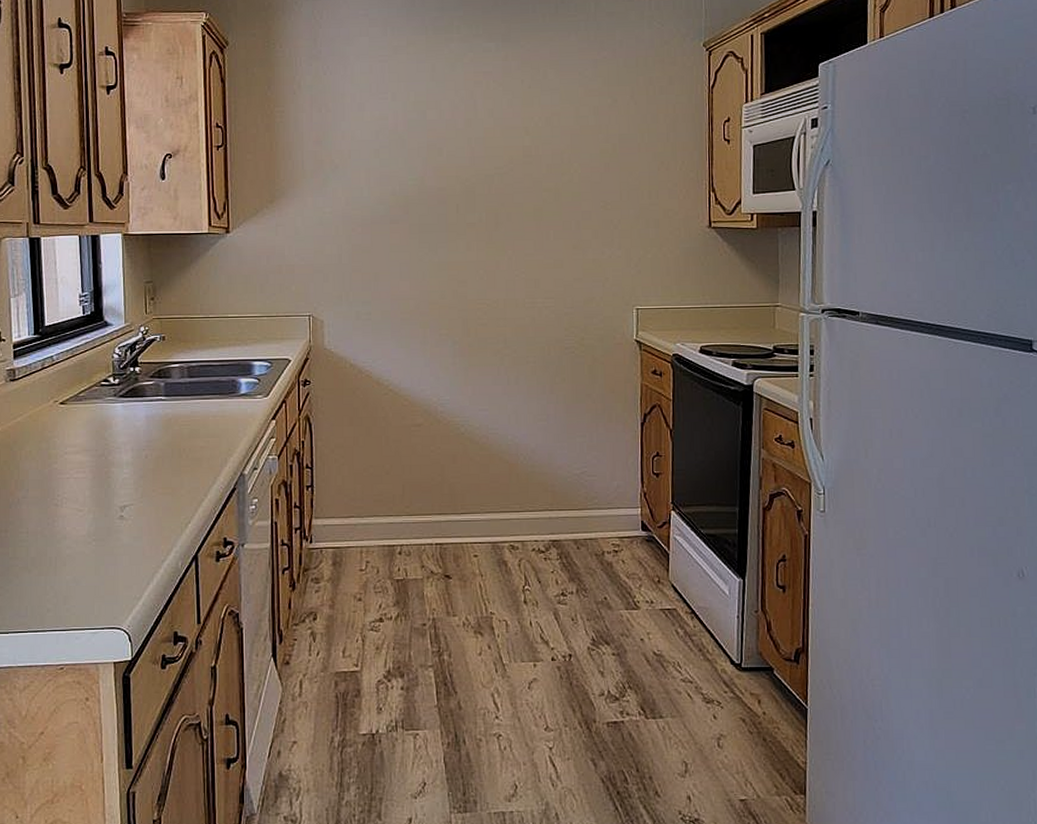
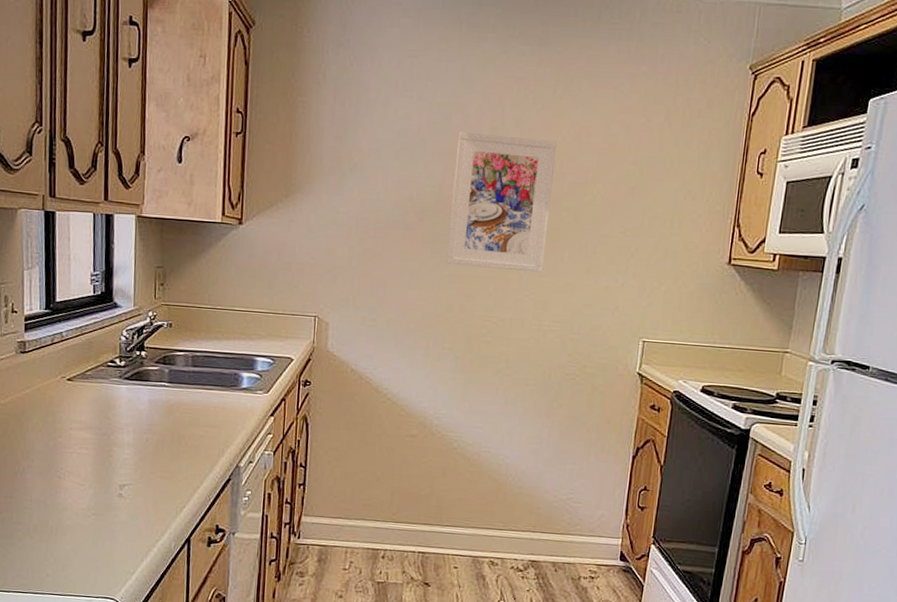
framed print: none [434,126,531,253] -> present [447,132,557,273]

